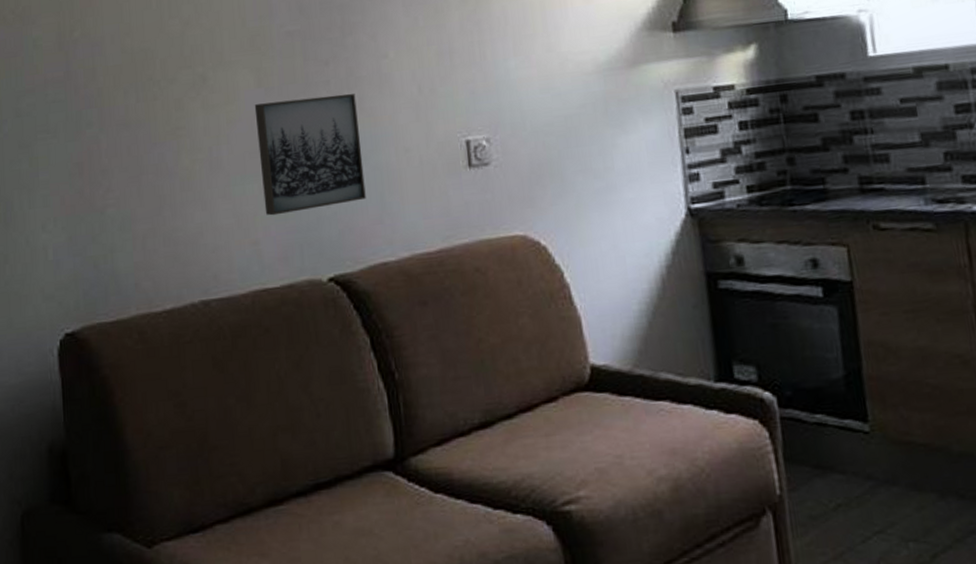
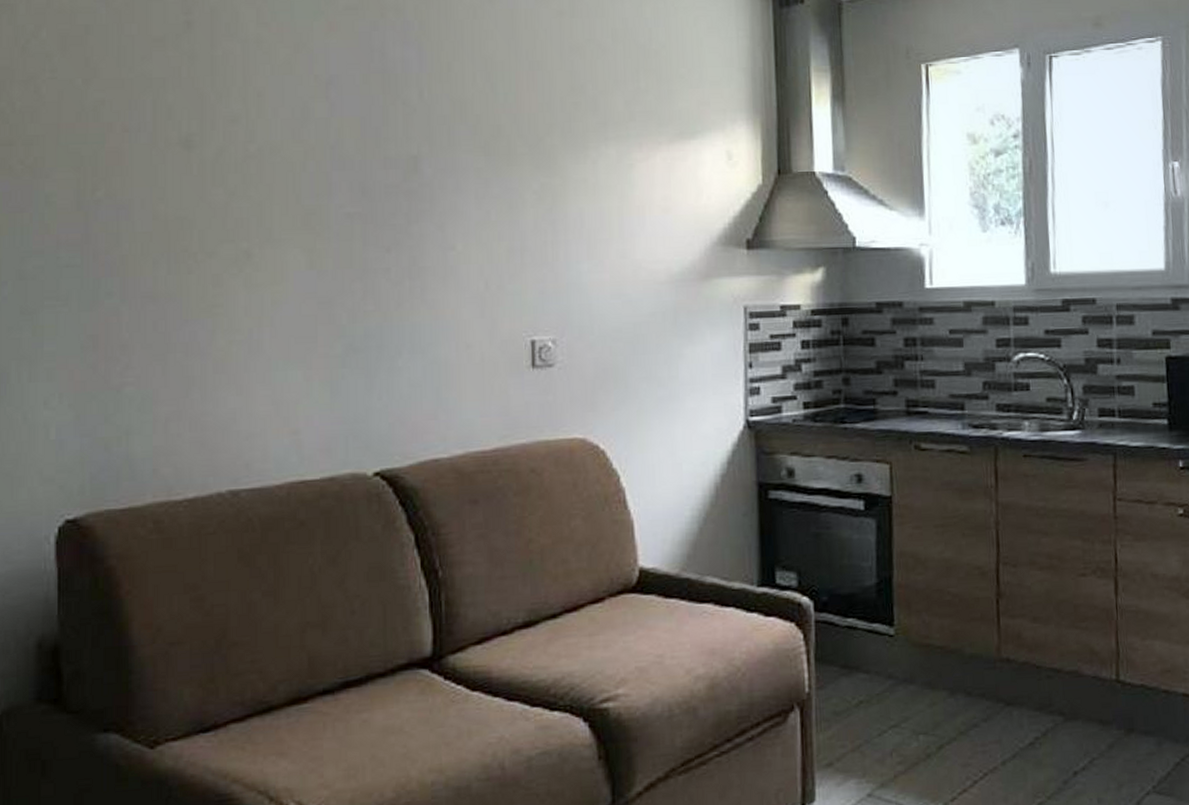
wall art: present [254,93,366,216] -> none [304,283,421,405]

